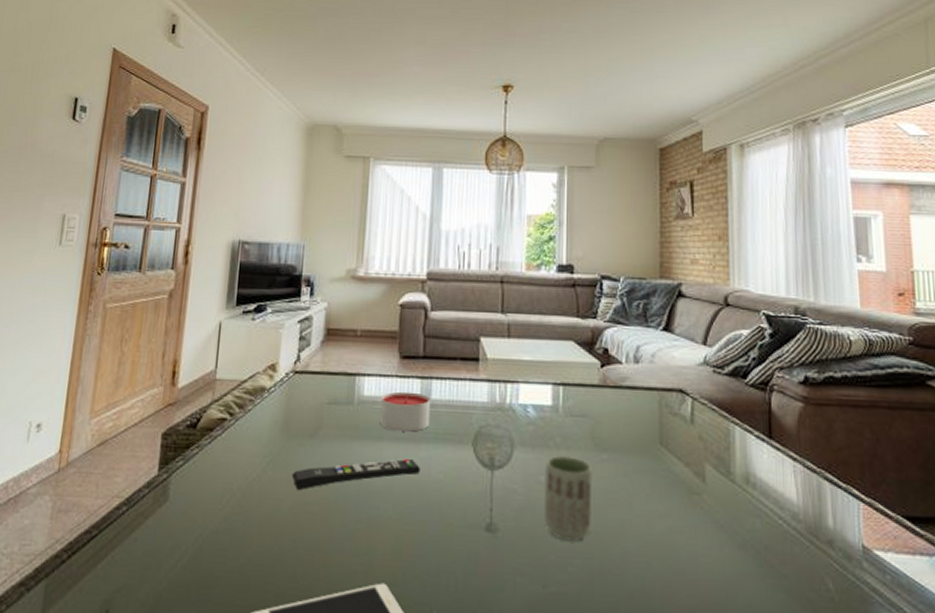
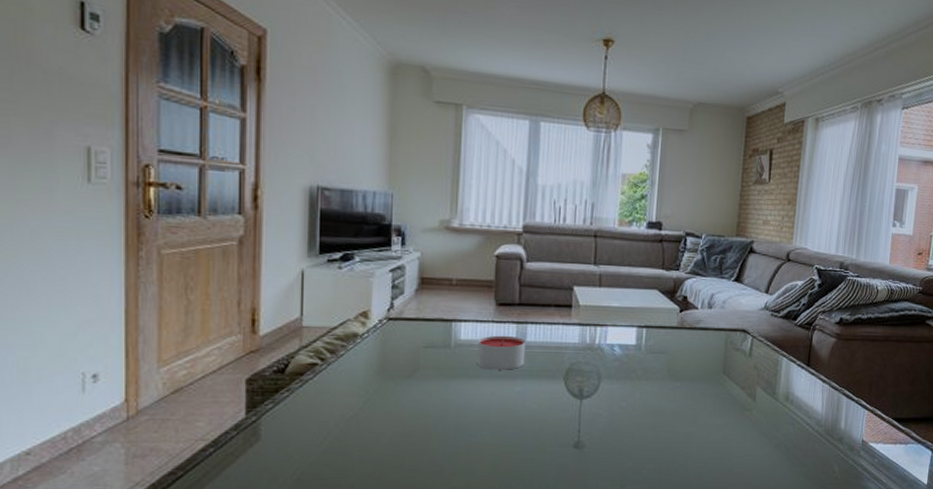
remote control: present [292,458,420,491] -> none [391,392,516,425]
cup: present [543,455,593,541] -> none [623,384,667,451]

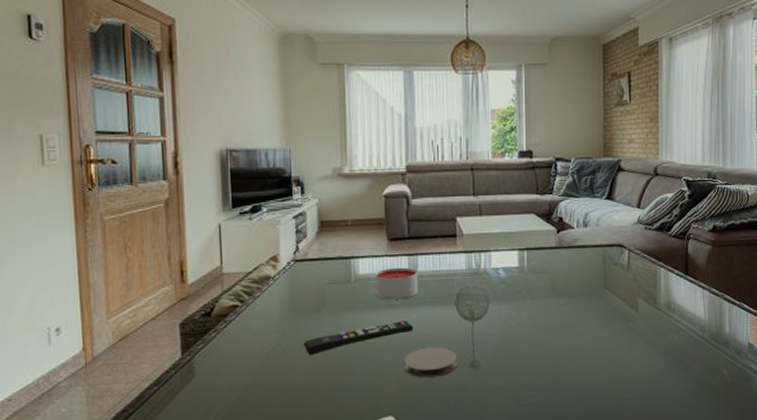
remote control: none [391,392,516,425] -> present [304,320,413,356]
coaster: none [502,424,561,456] -> present [404,347,457,378]

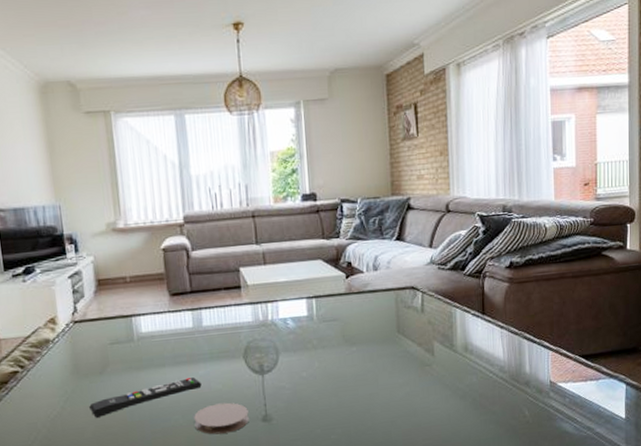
candle: present [374,267,419,300] -> none [158,322,205,358]

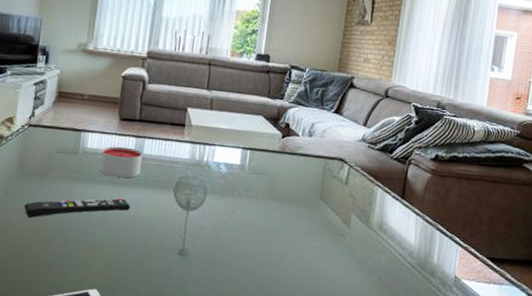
candle: none [158,322,205,358] -> present [99,146,143,178]
coaster: present [194,402,249,435] -> none [115,228,168,259]

